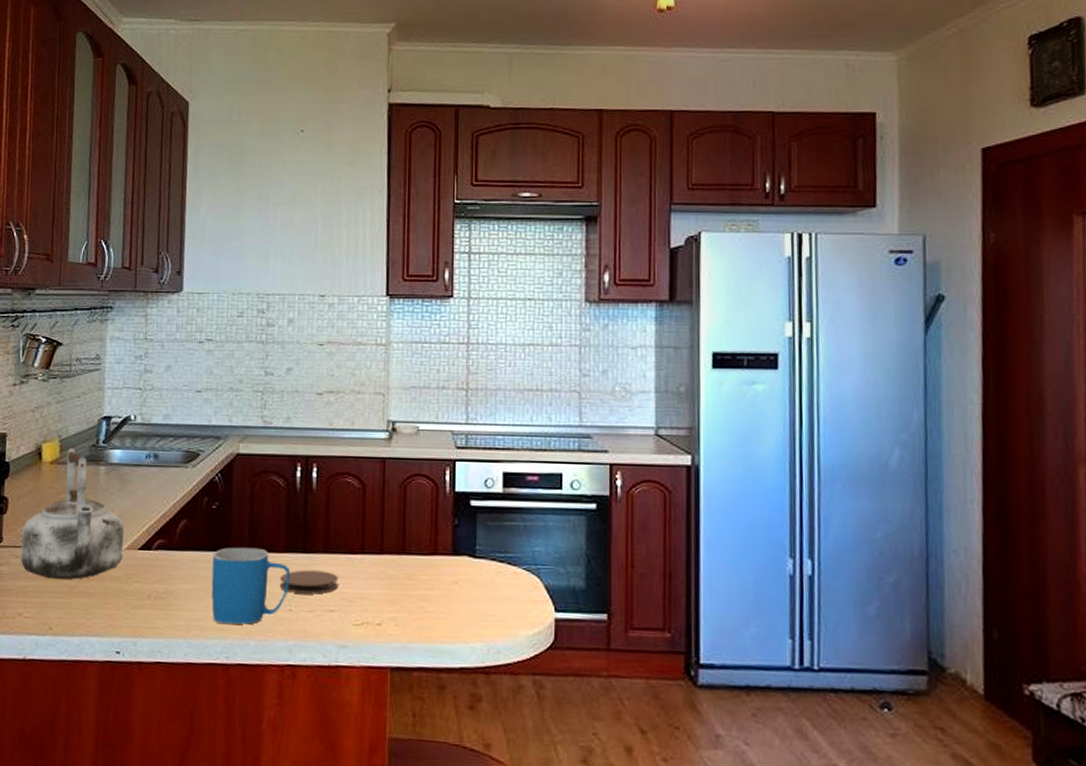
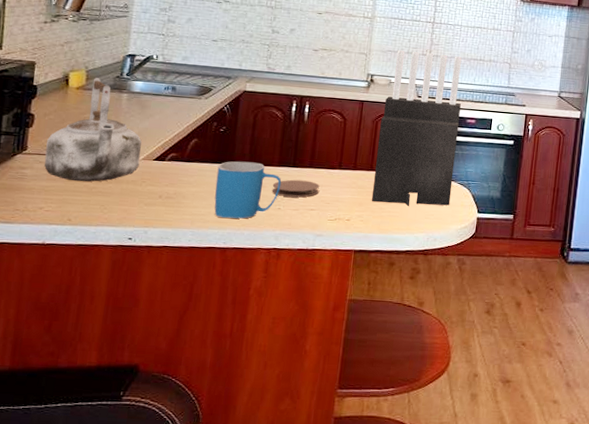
knife block: none [408,384,516,603] -> present [372,49,462,206]

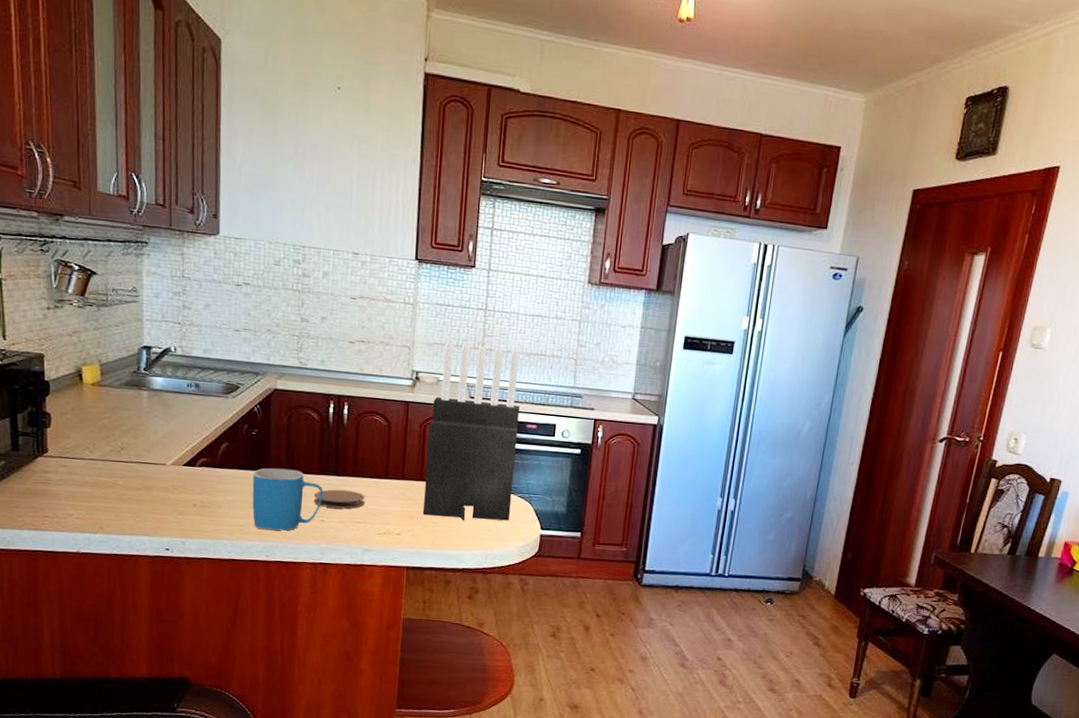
kettle: present [44,78,142,182] -> none [67,373,169,488]

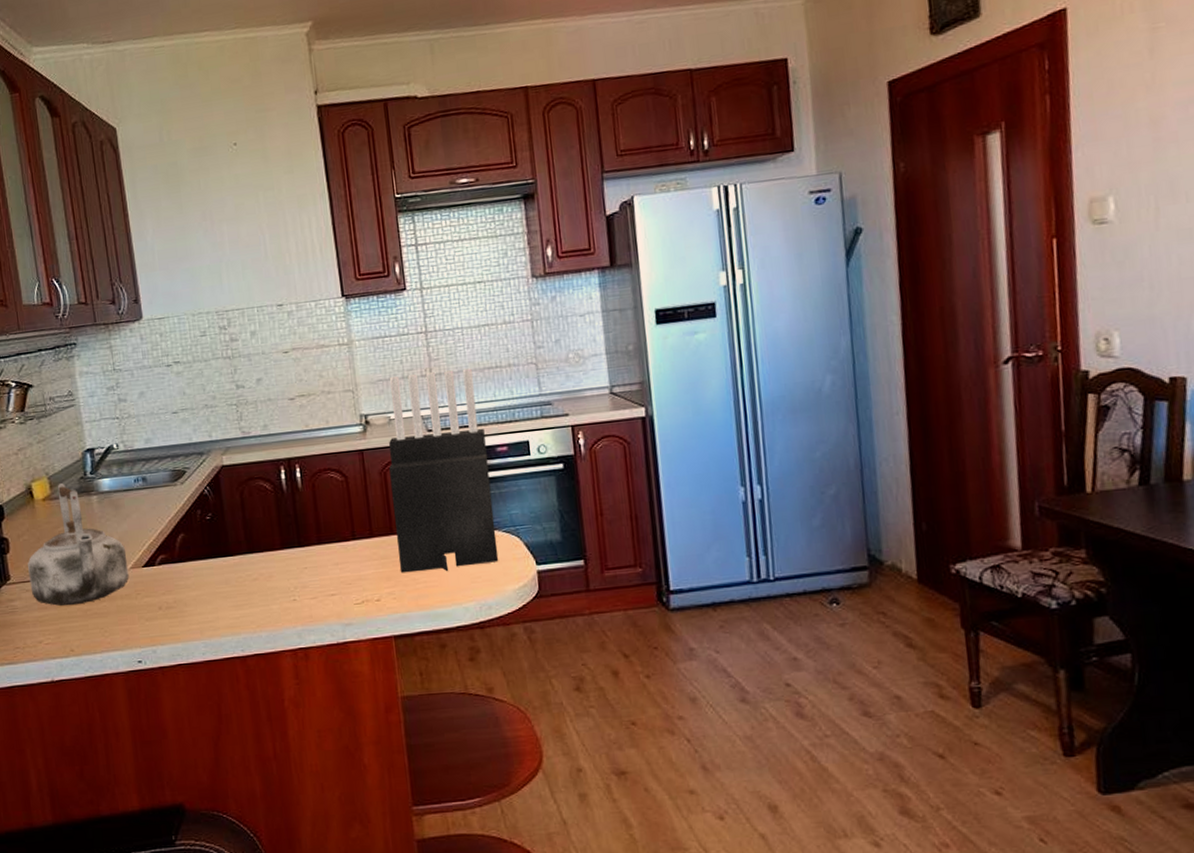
kettle: none [67,373,169,488] -> present [28,483,129,606]
mug: present [252,468,323,531] -> none [214,549,290,621]
coaster: present [313,489,365,509] -> none [280,560,336,585]

